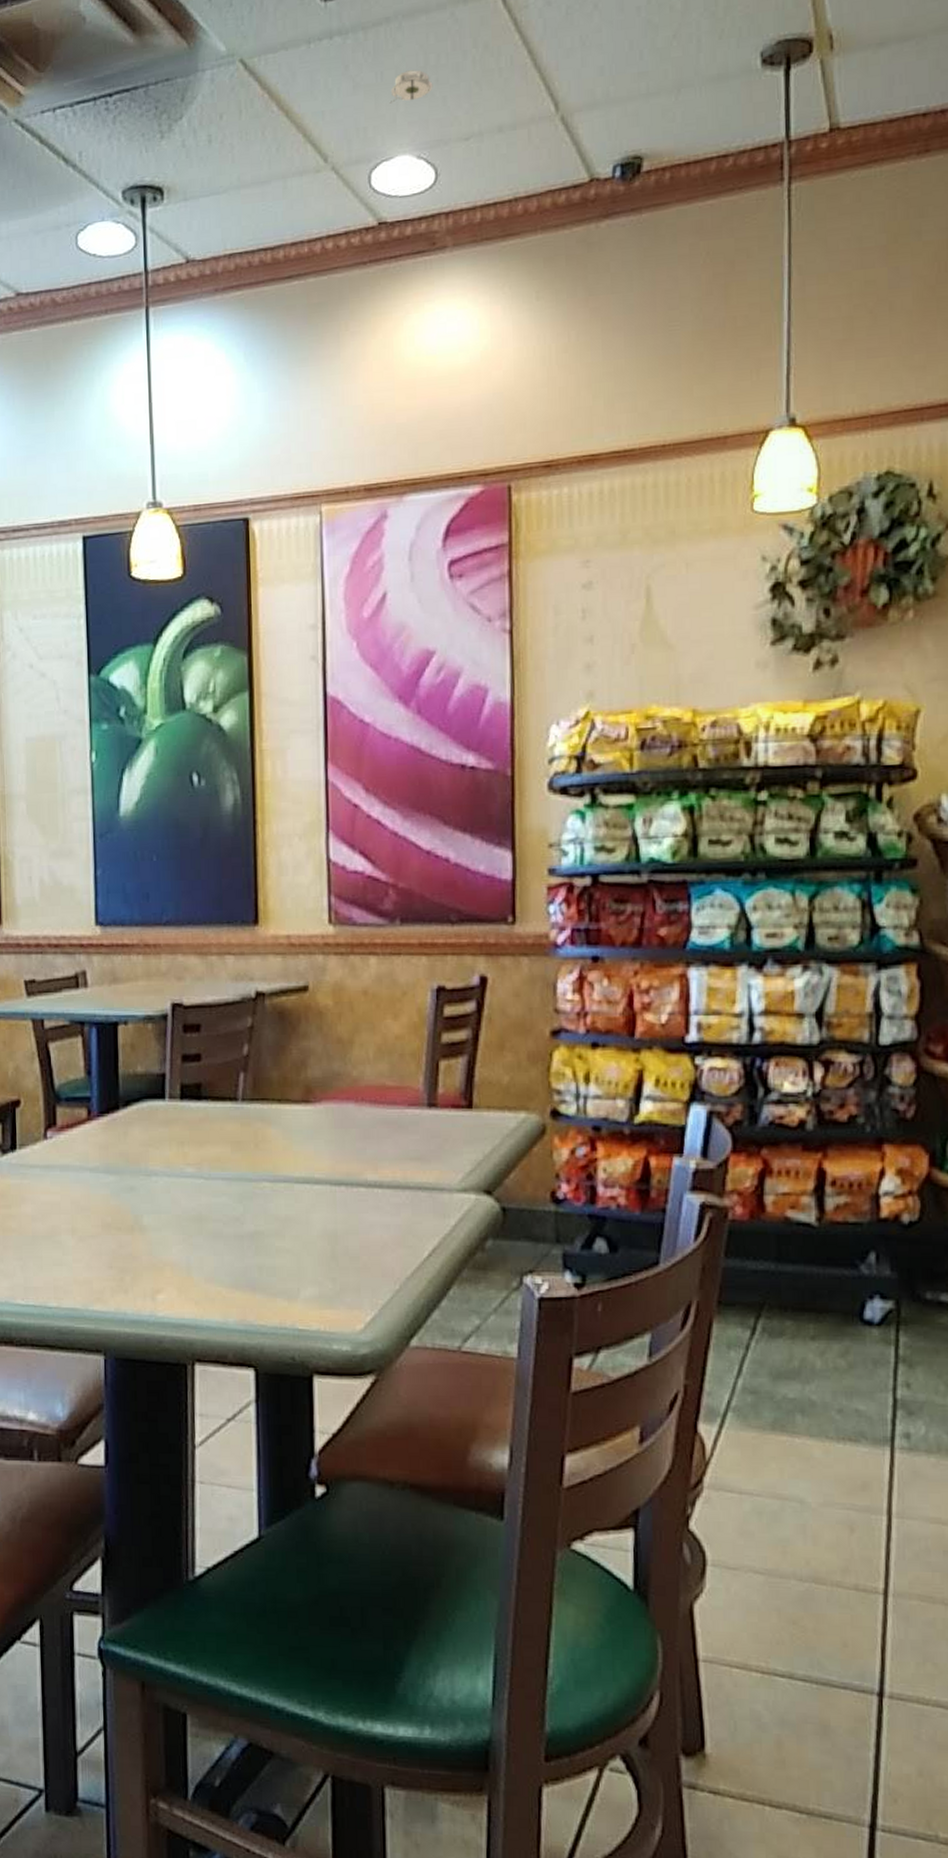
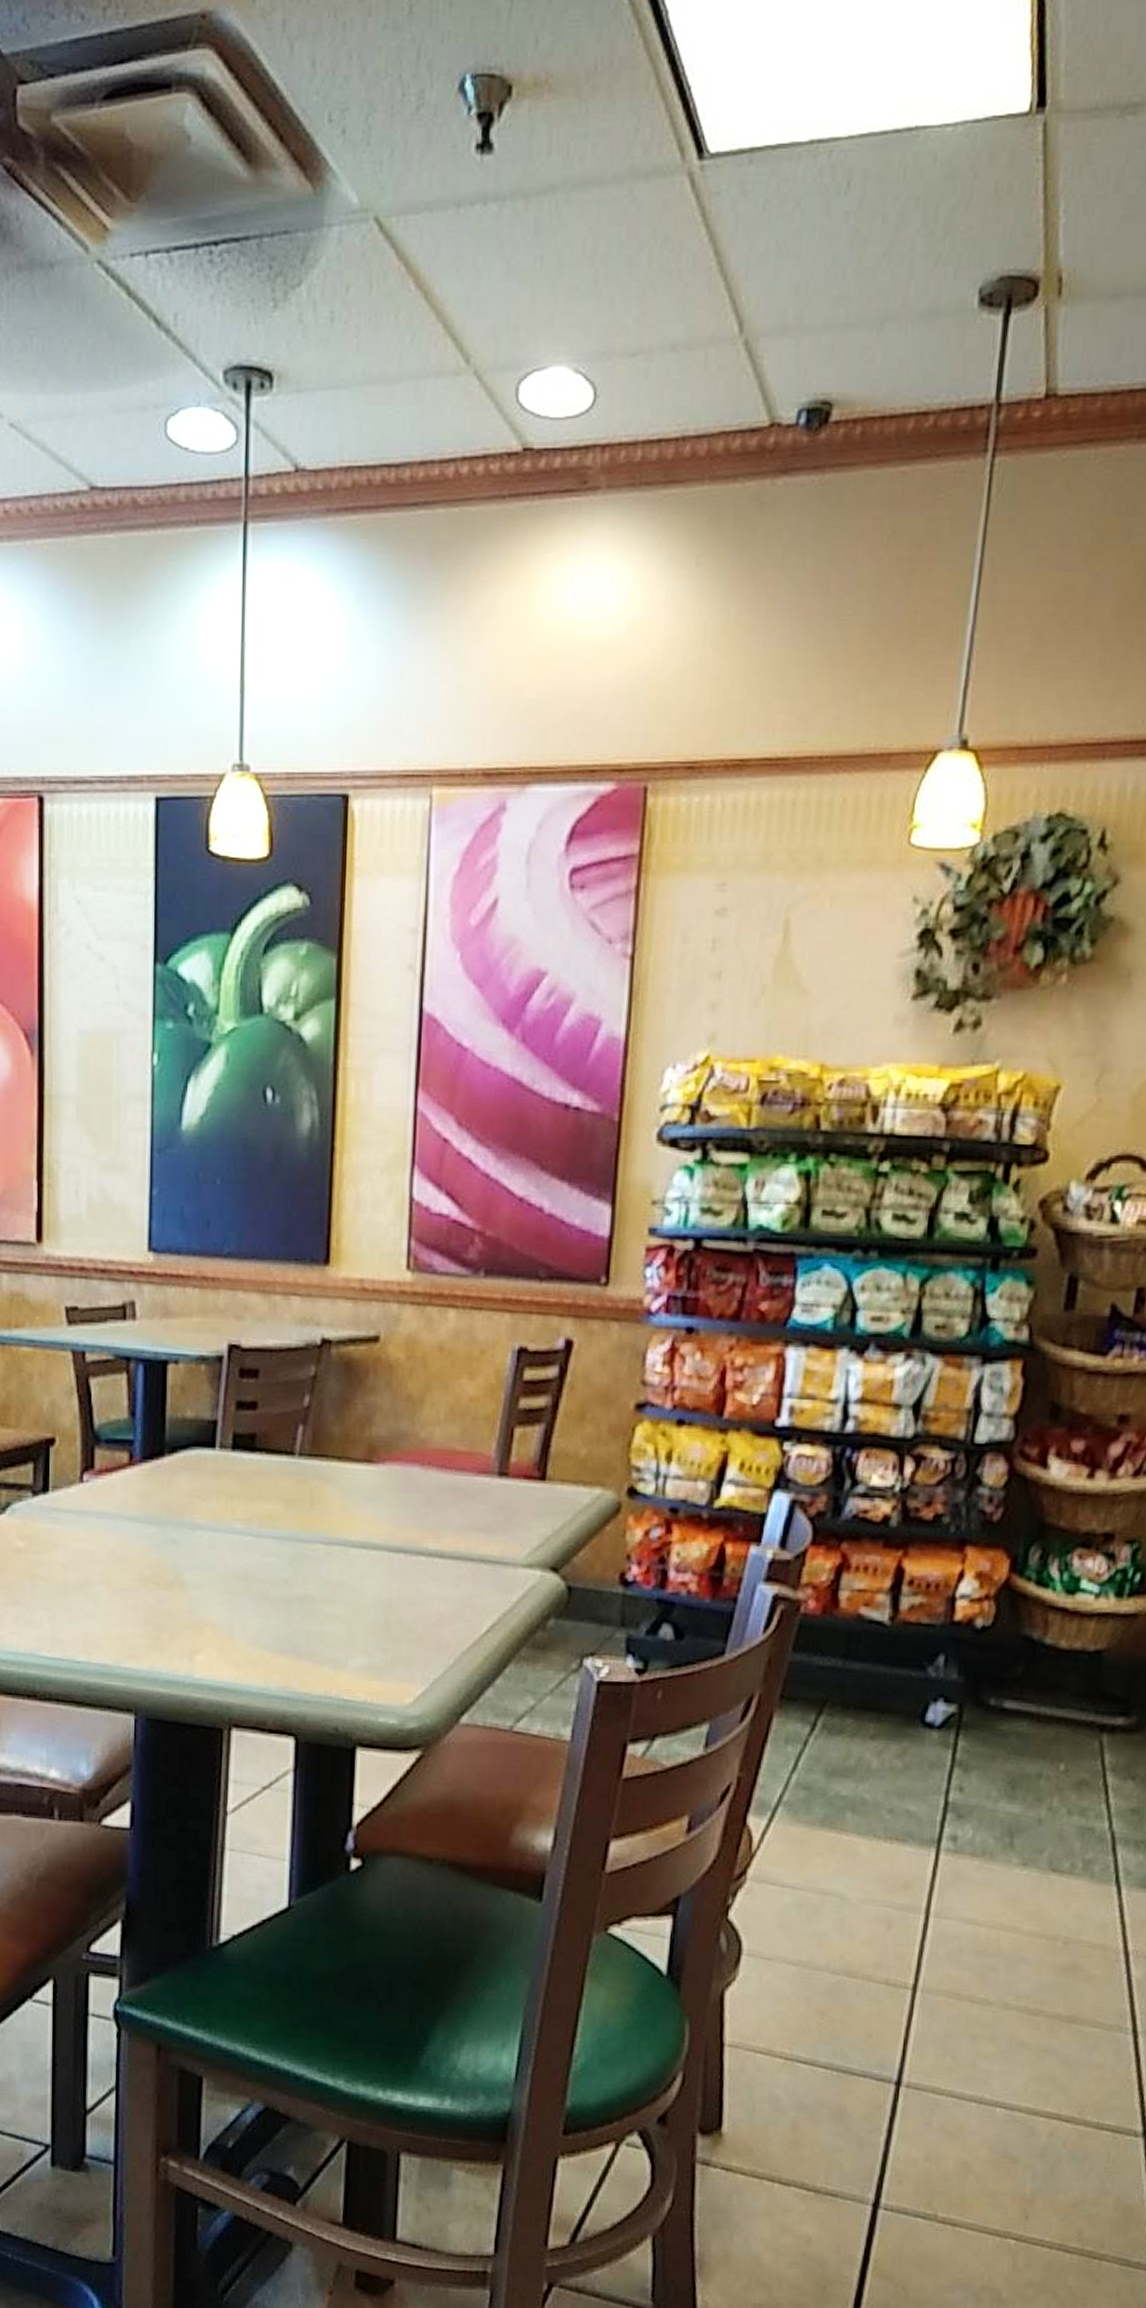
smoke detector: present [389,69,433,104] -> none [547,258,601,298]

